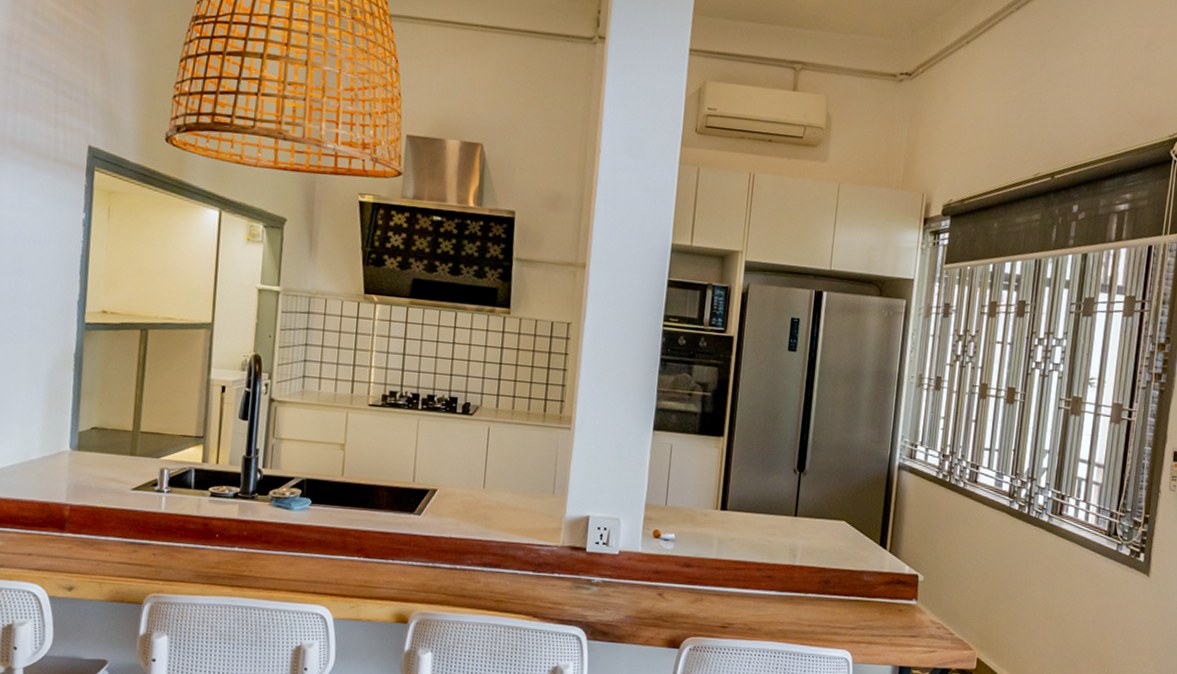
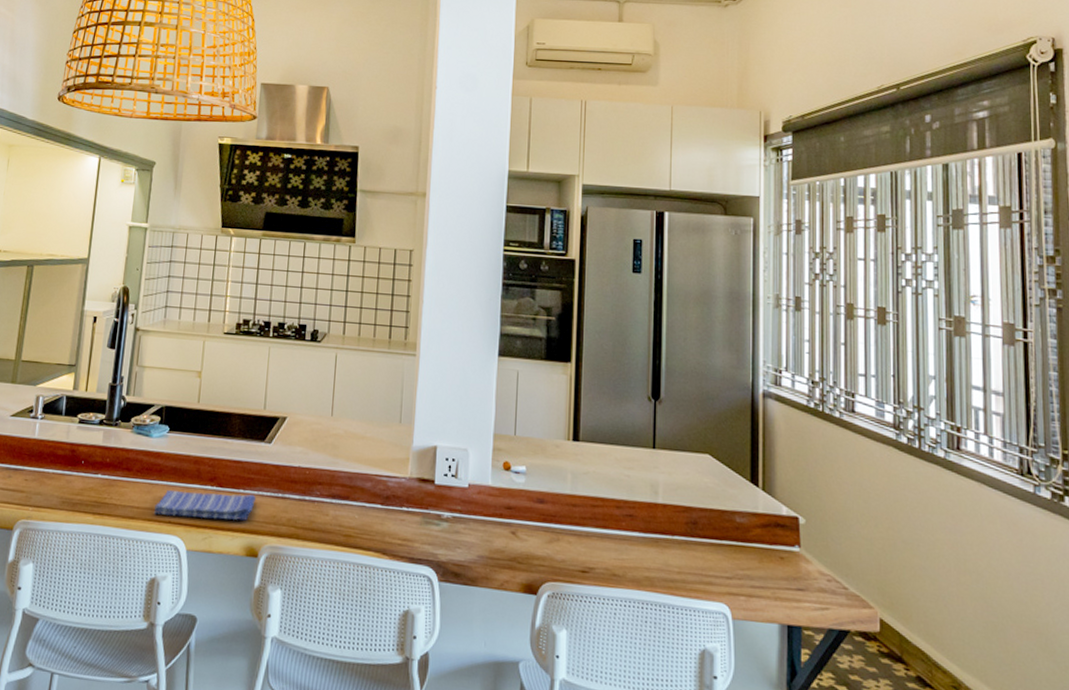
dish towel: none [298,562,405,590] -> present [154,490,256,521]

